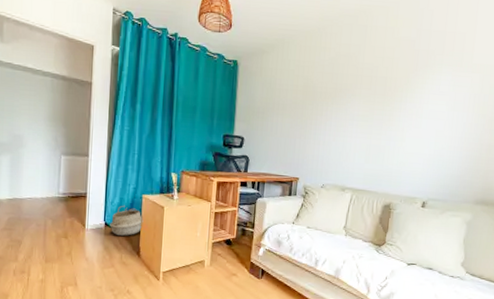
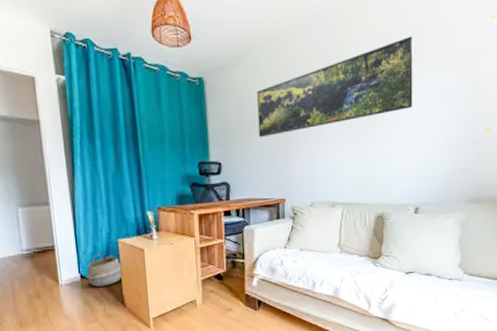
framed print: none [281,42,435,120] -> present [257,36,414,138]

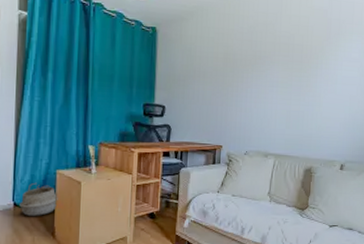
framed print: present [257,36,414,138] -> none [202,12,345,87]

